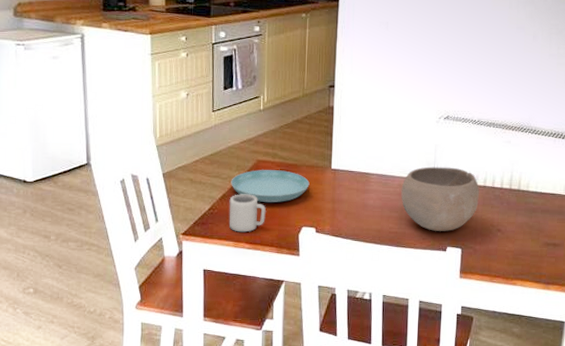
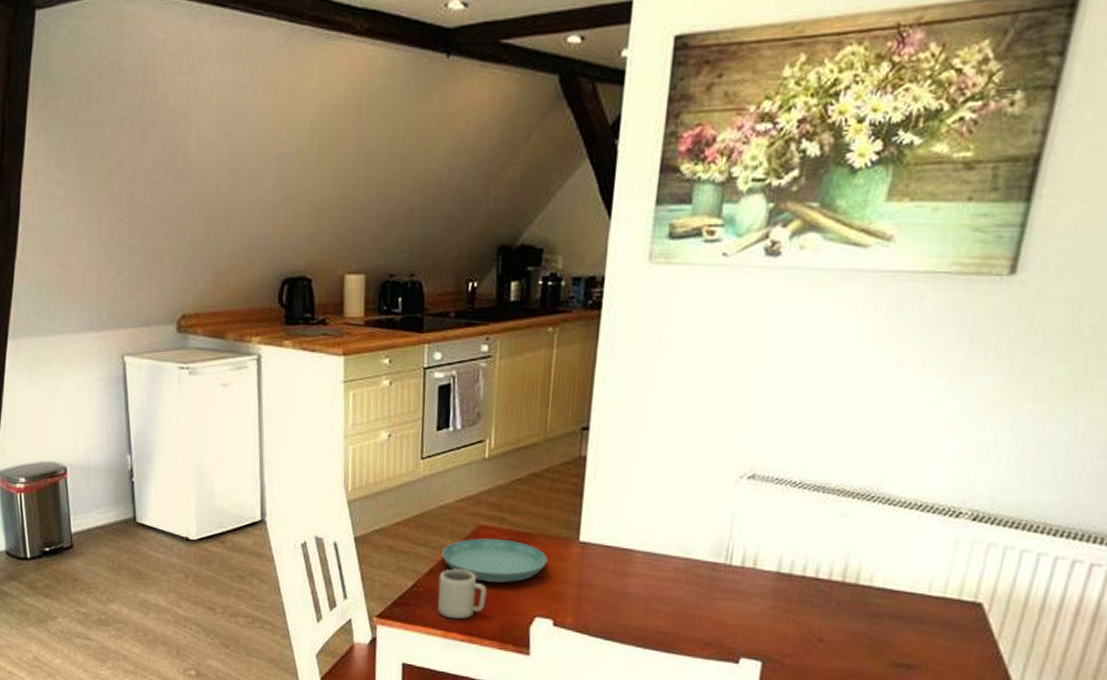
bowl: present [401,166,479,231] -> none [676,544,795,636]

